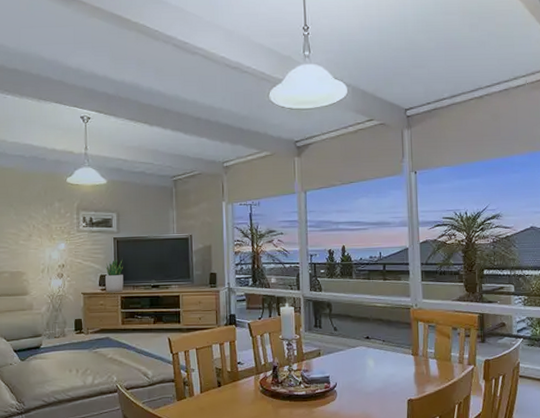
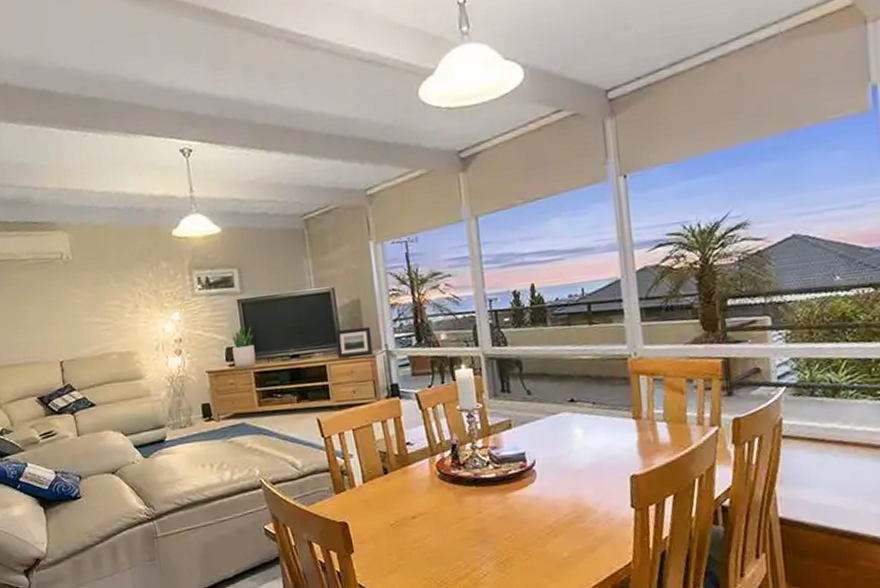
picture frame: none [189,267,218,291] -> present [335,326,373,358]

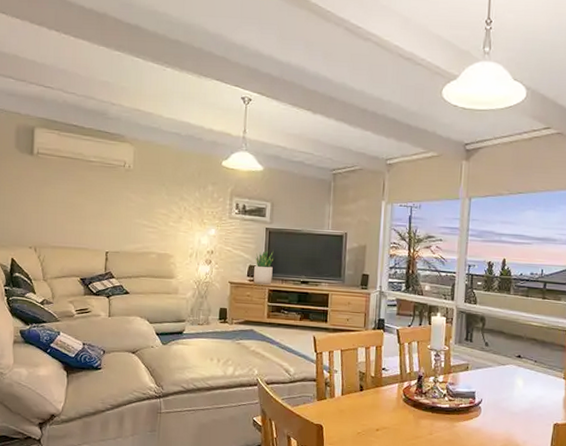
picture frame: present [335,326,373,358] -> none [340,267,371,292]

